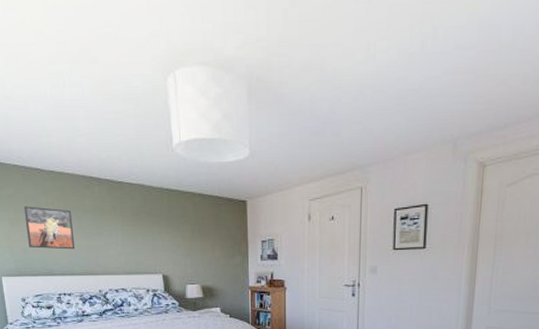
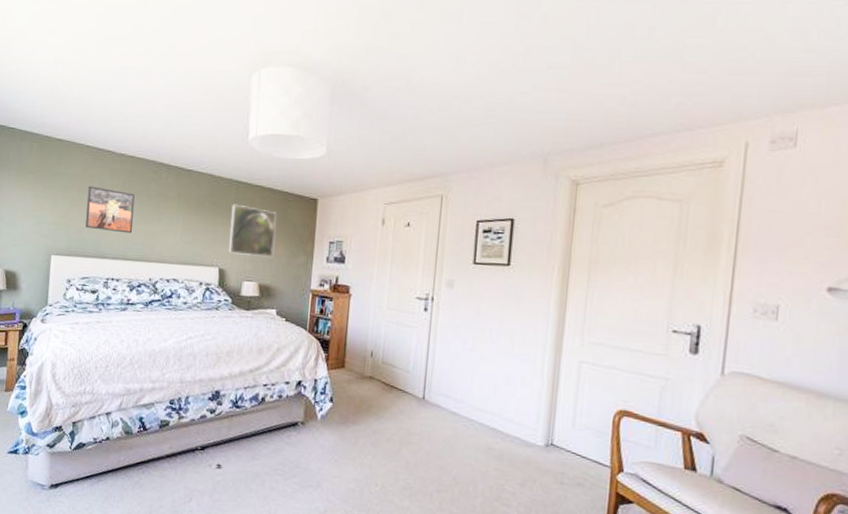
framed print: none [166,212,211,261] -> present [229,204,276,257]

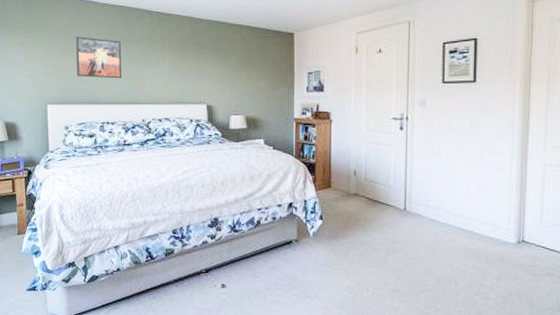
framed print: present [229,204,276,257] -> none [214,43,256,92]

